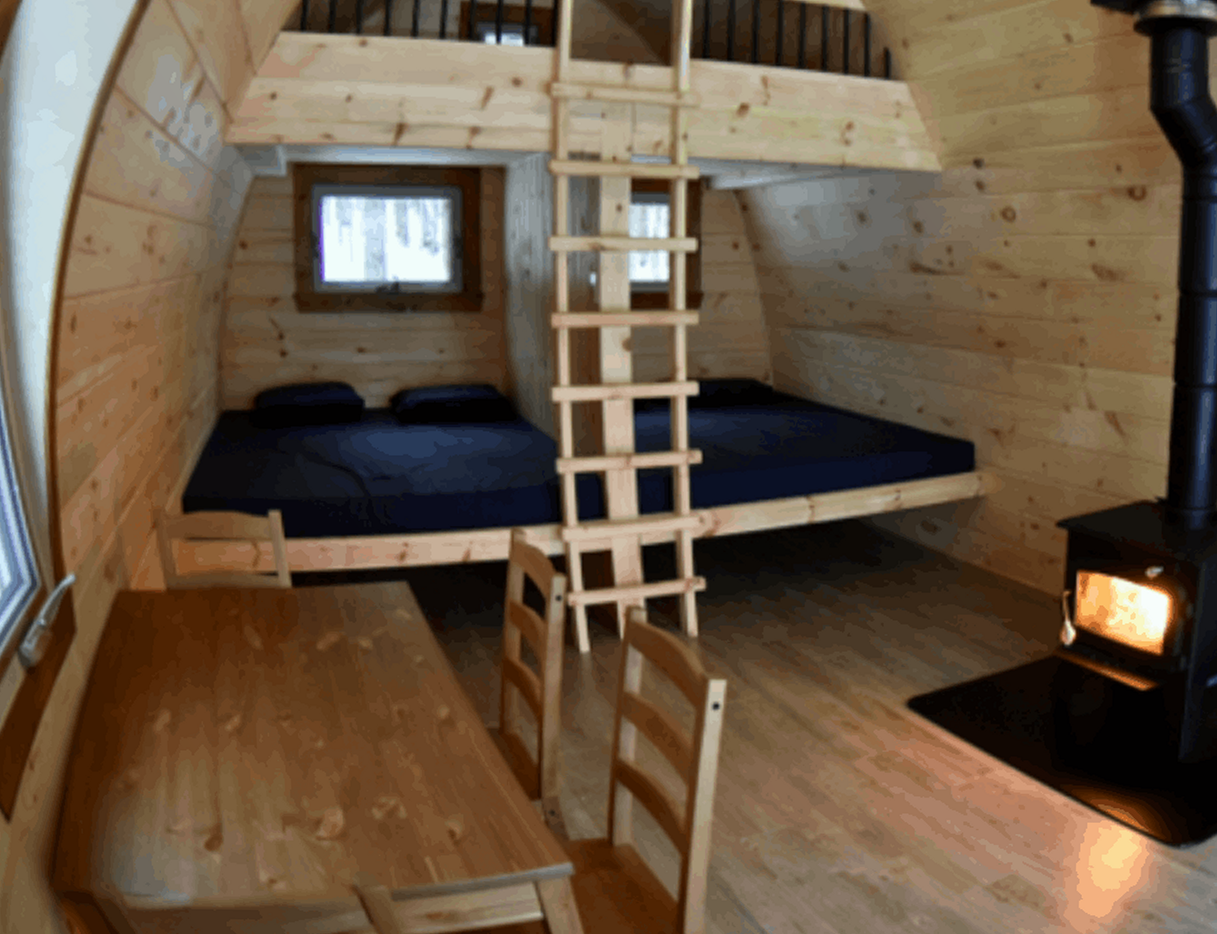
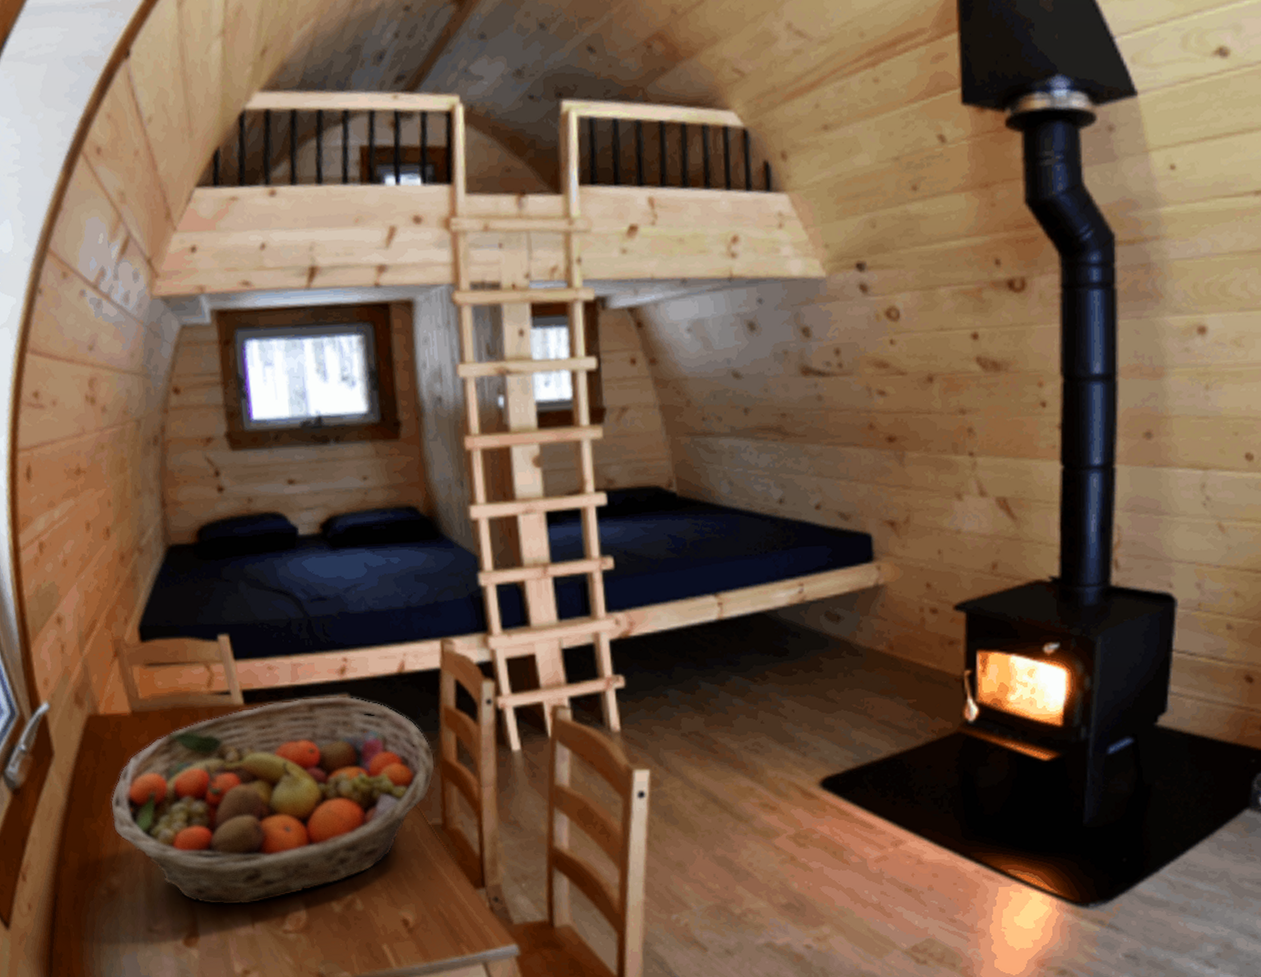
fruit basket: none [136,584,496,806] -> present [111,696,435,905]

